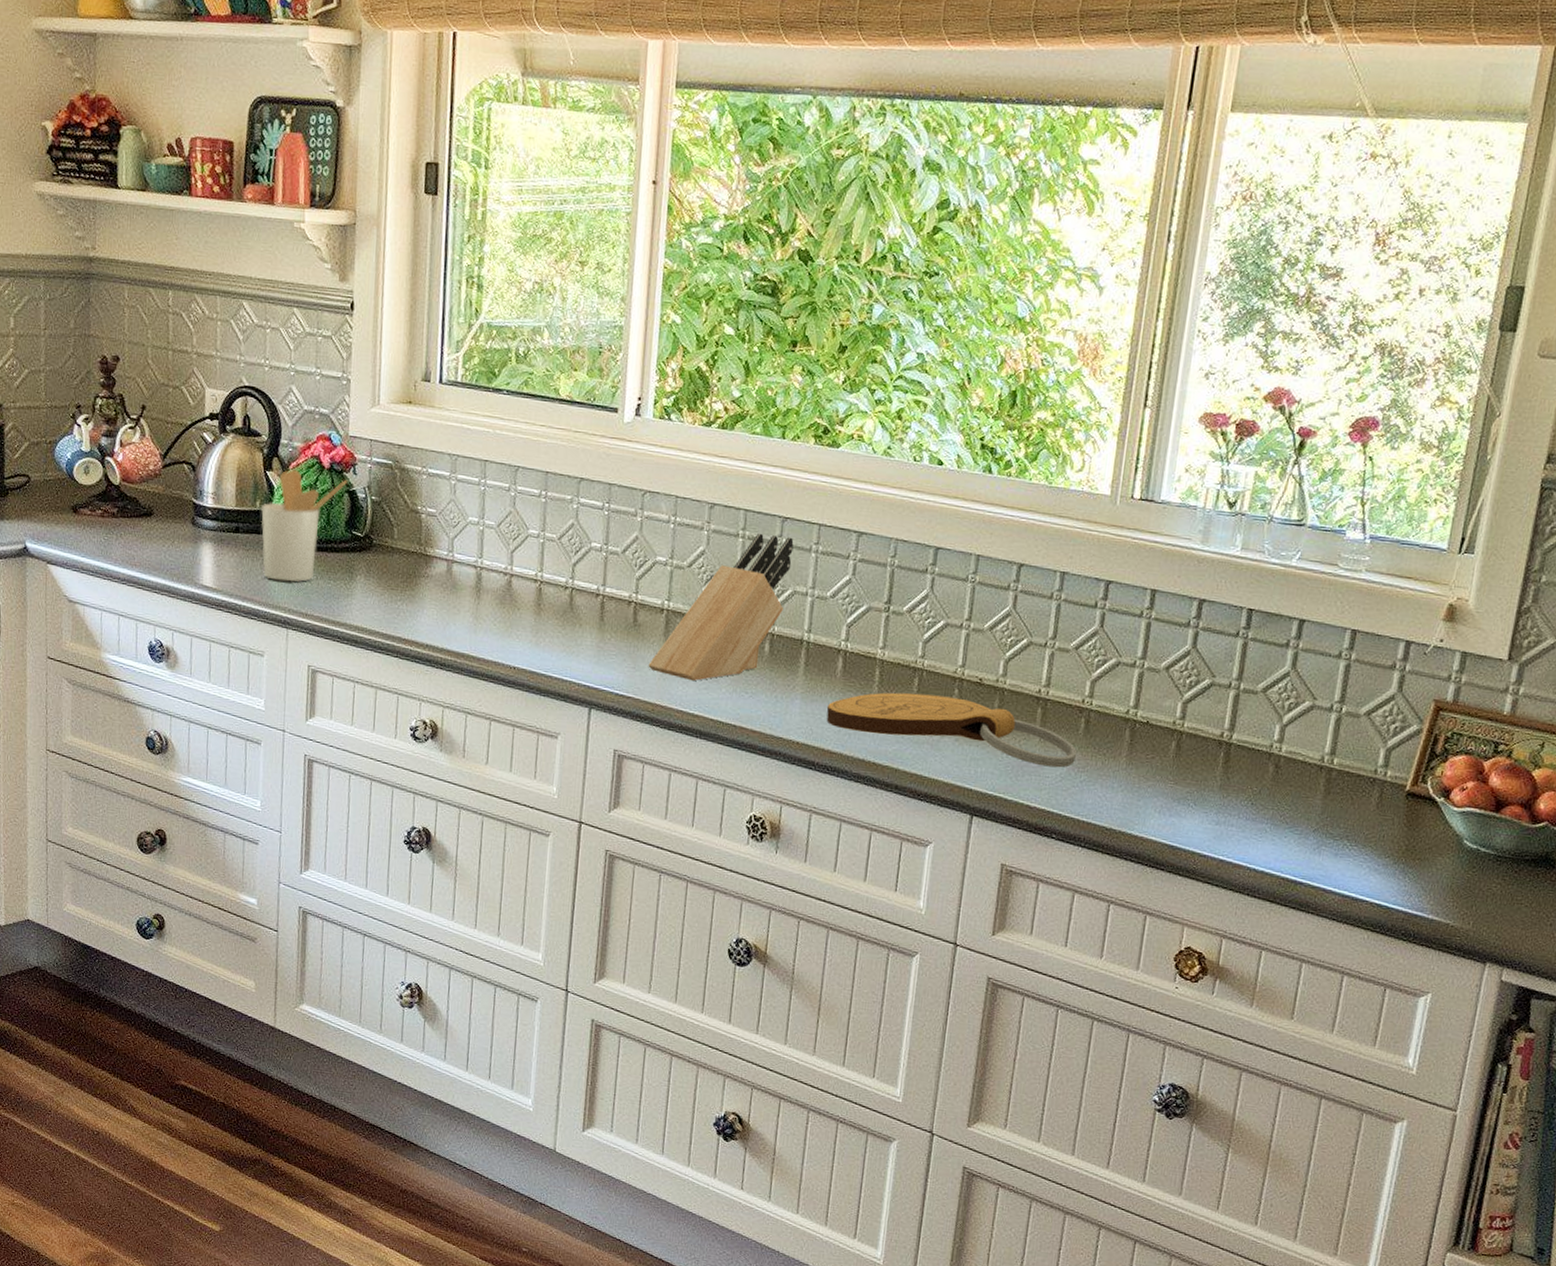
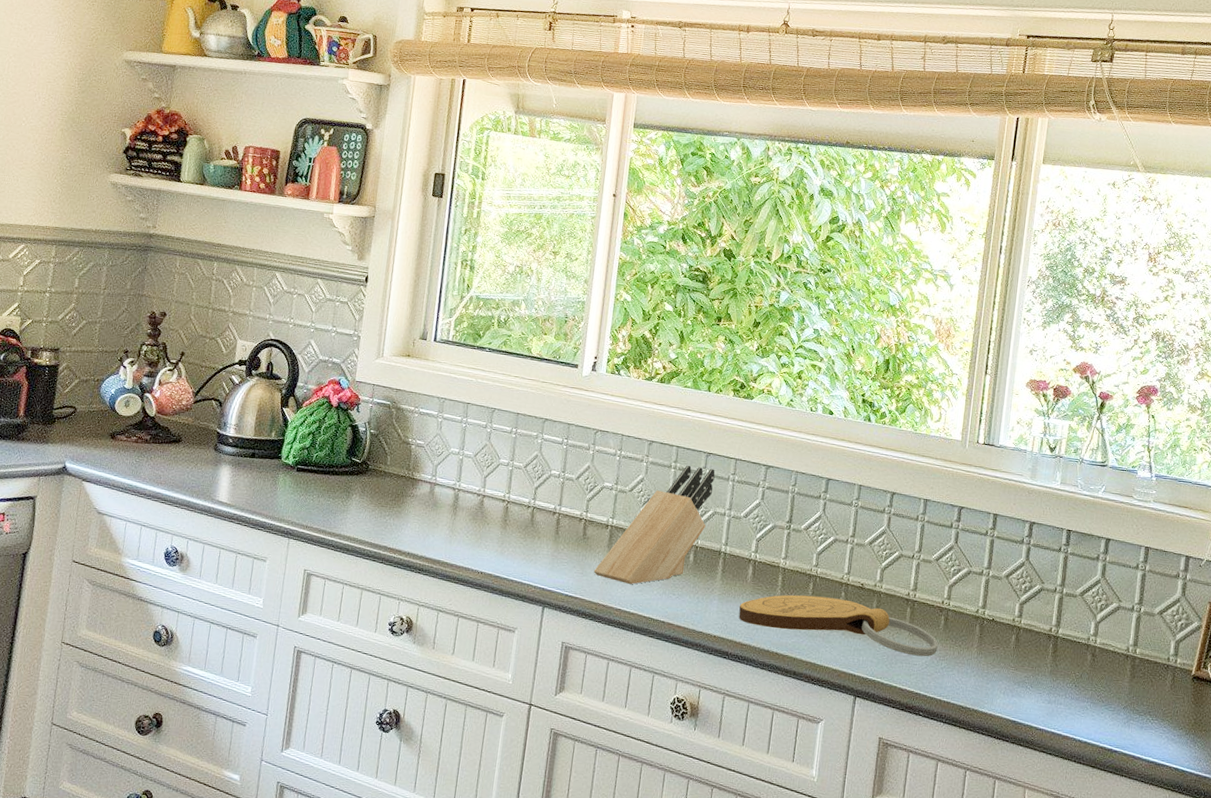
utensil holder: present [261,469,348,582] -> none [272,406,352,499]

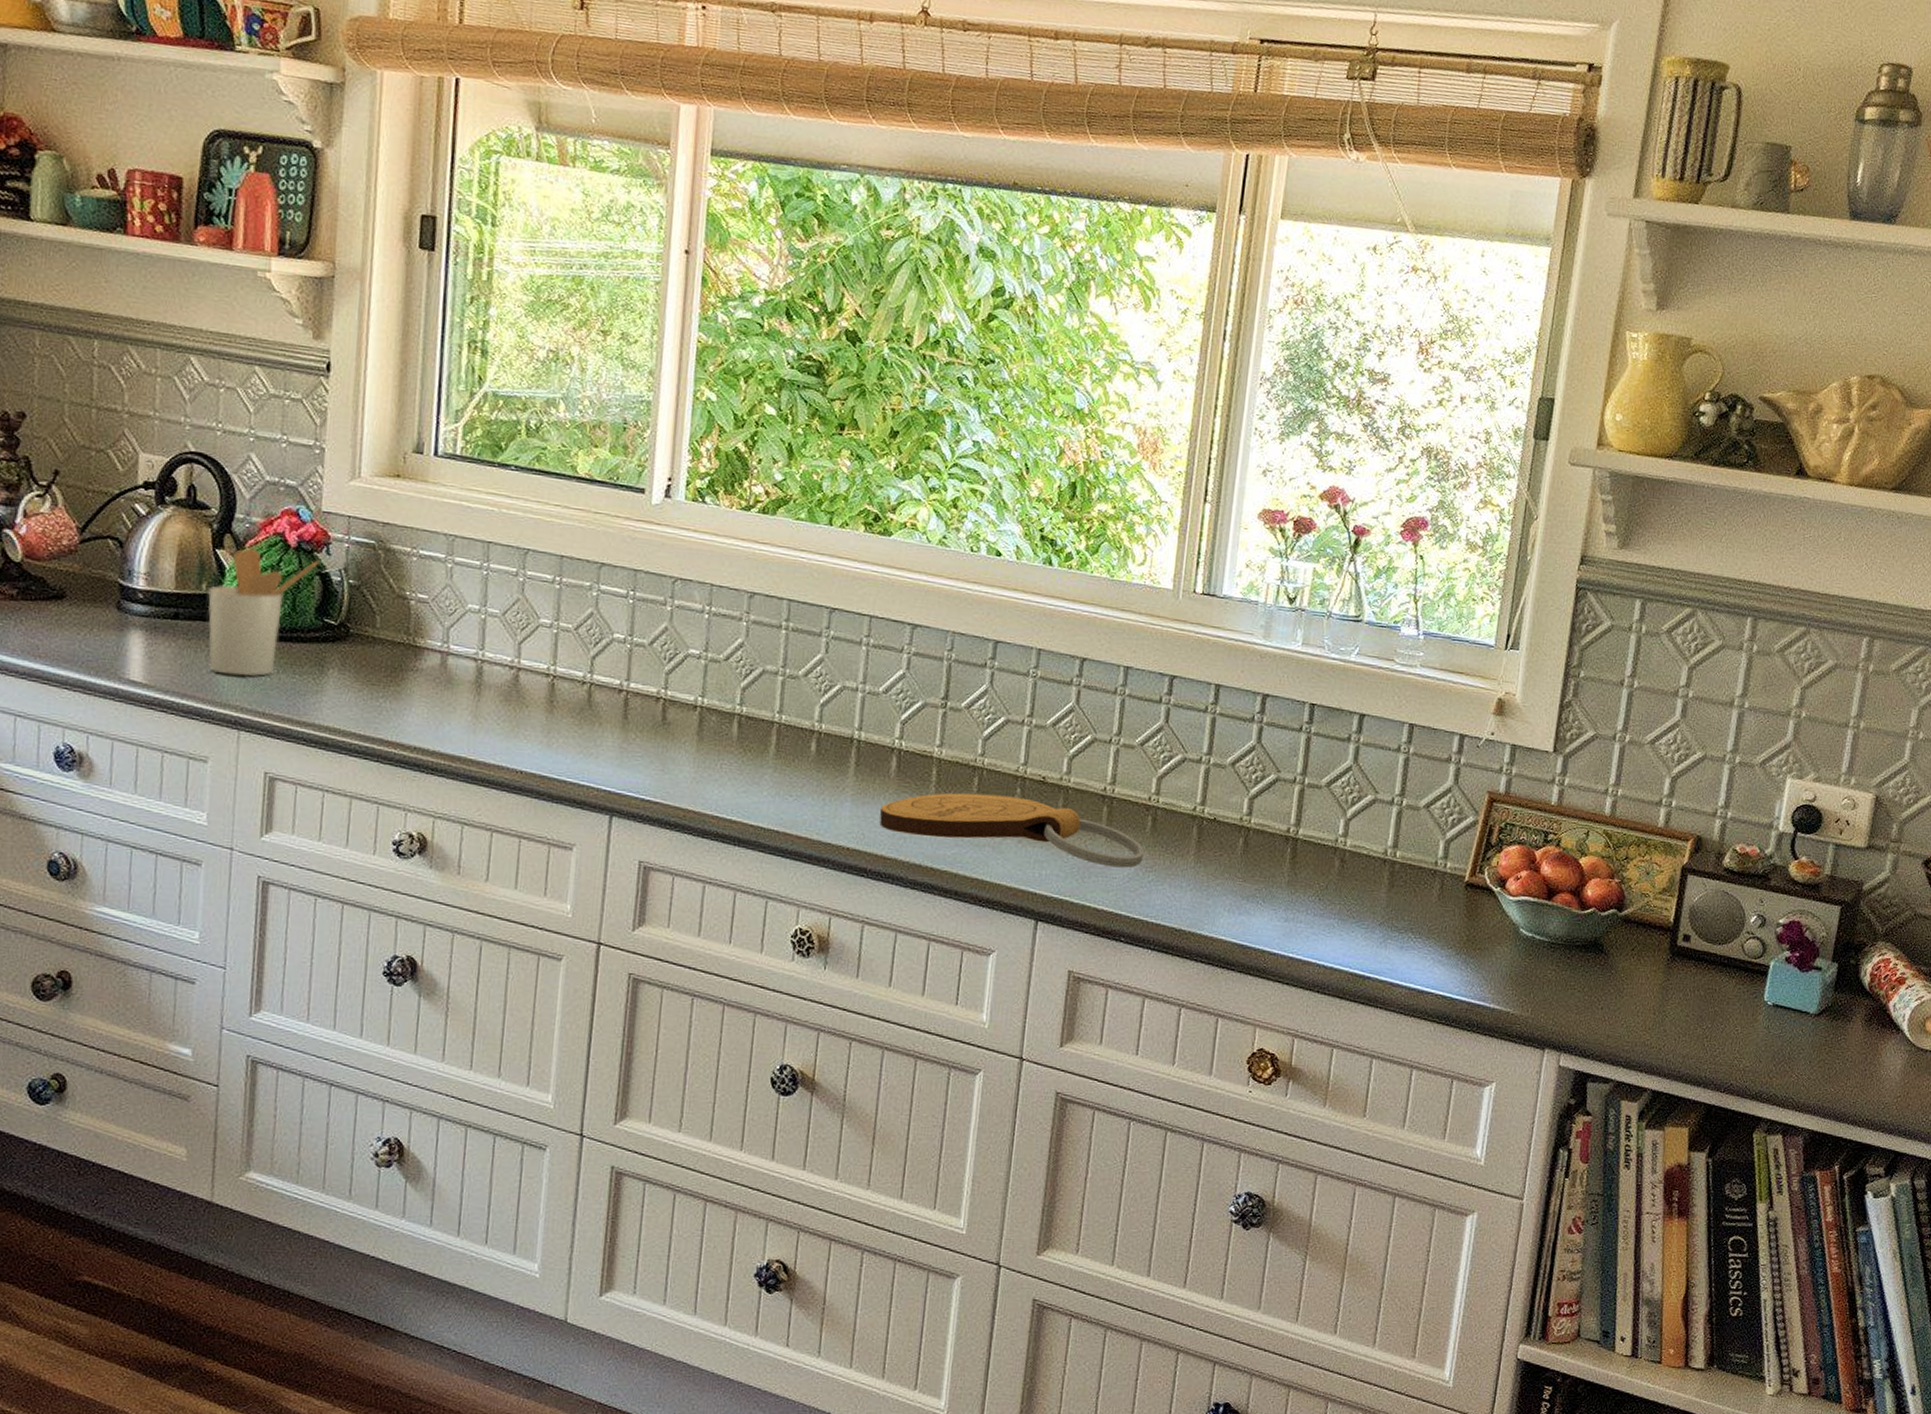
utensil holder: none [272,406,352,499] -> present [207,547,320,676]
knife block: present [593,465,715,585] -> none [679,624,843,784]

